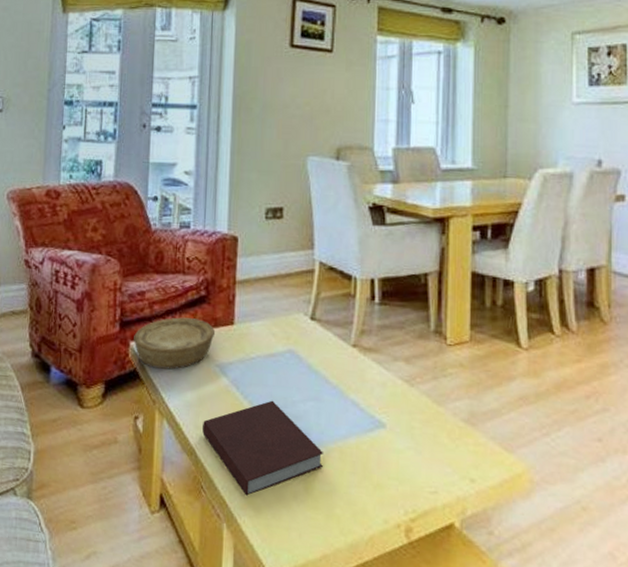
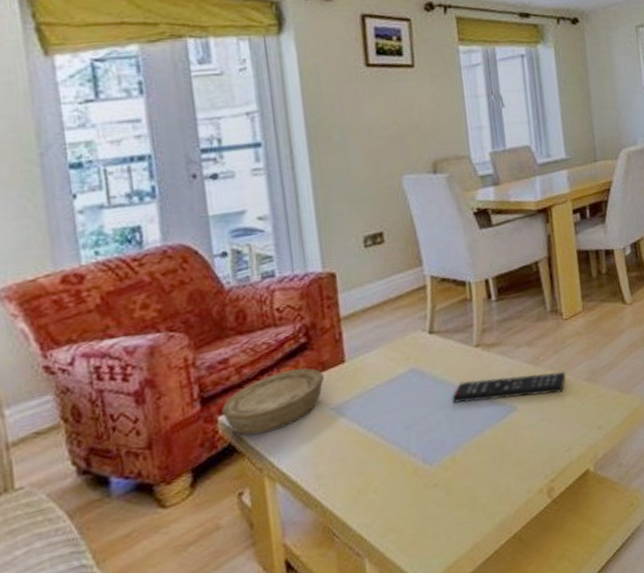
notebook: present [202,400,324,496] -> none [324,423,463,524]
remote control: none [322,378,442,425] -> present [451,371,566,404]

